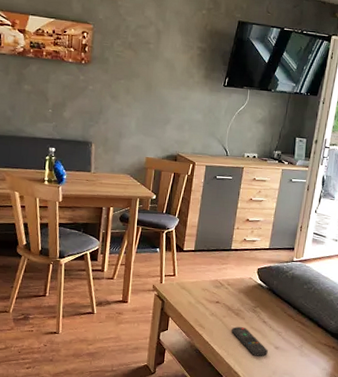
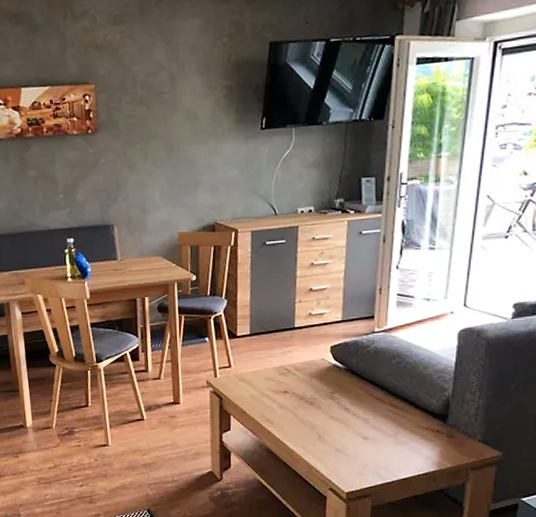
remote control: present [231,327,268,356] -> none [306,418,355,450]

